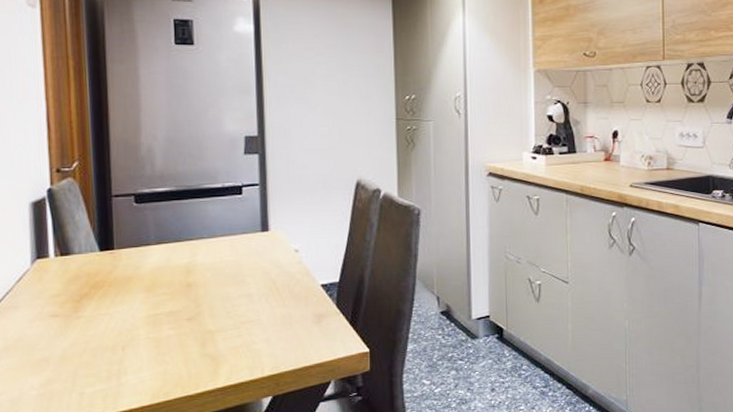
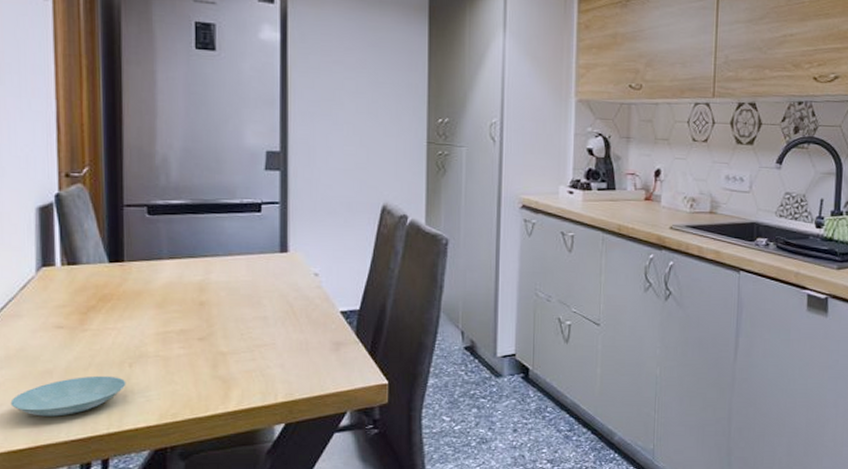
saucer: none [10,360,120,403] -> present [10,375,126,417]

